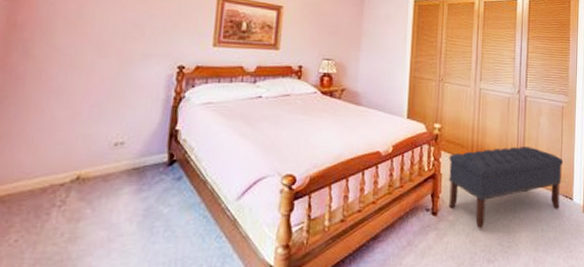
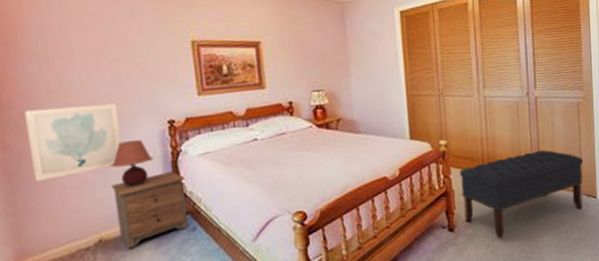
wall art: none [27,34,131,107] -> present [24,104,122,182]
nightstand: none [100,116,182,190] -> present [111,171,188,249]
table lamp: none [109,80,155,126] -> present [110,140,154,187]

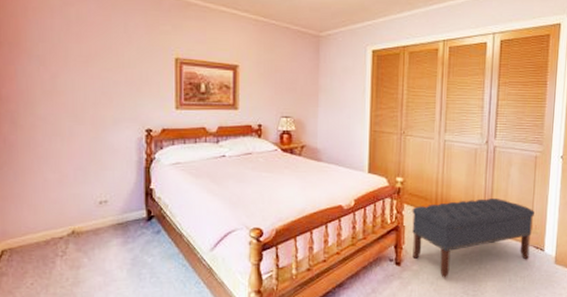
wall art: present [24,104,122,182] -> none [20,105,102,172]
table lamp: present [110,140,154,187] -> none [89,144,129,186]
nightstand: present [111,171,188,249] -> none [88,177,155,243]

